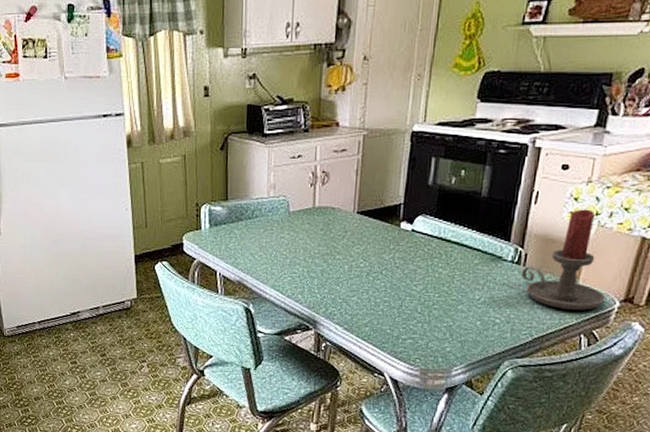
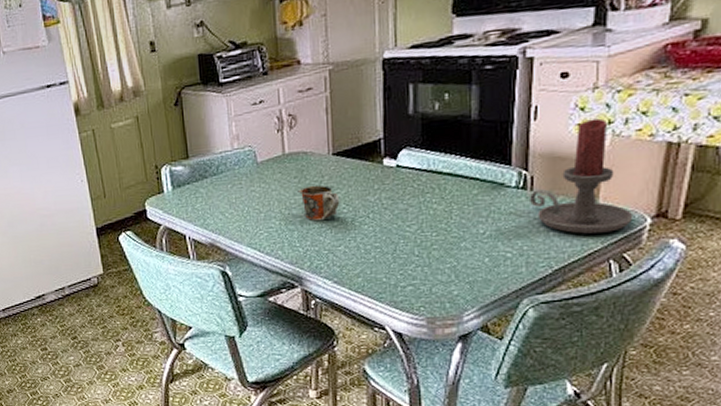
mug: none [322,239,359,271] -> present [297,185,340,220]

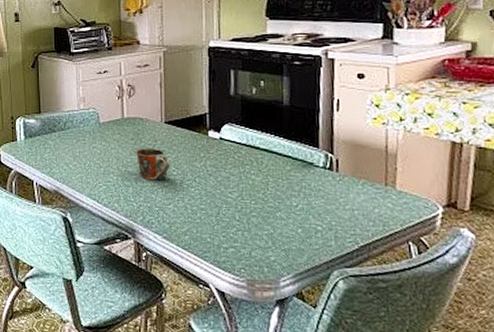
candle holder: present [530,118,634,234] -> none [336,115,427,216]

